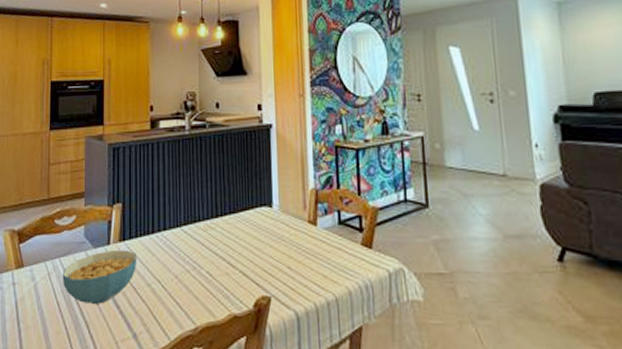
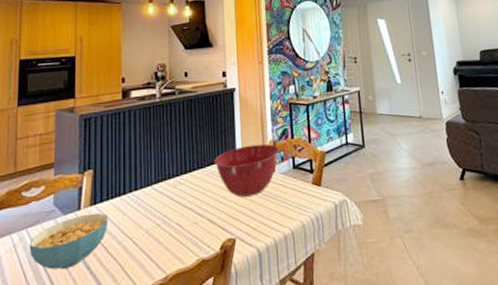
mixing bowl: none [248,191,323,251] -> present [214,143,280,197]

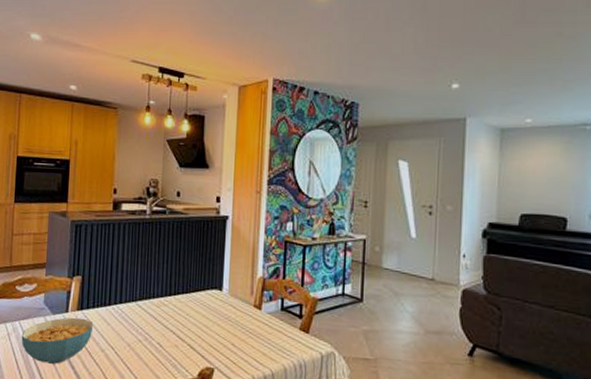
mixing bowl: present [214,143,280,197] -> none [200,278,269,330]

